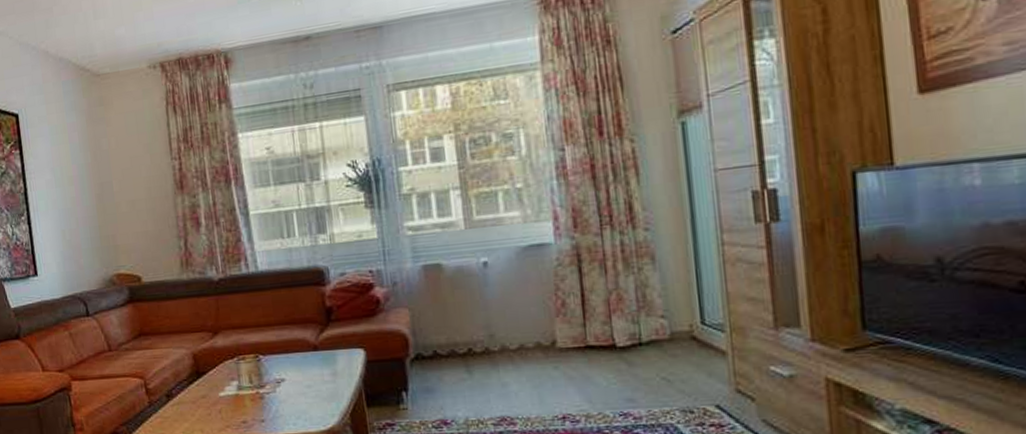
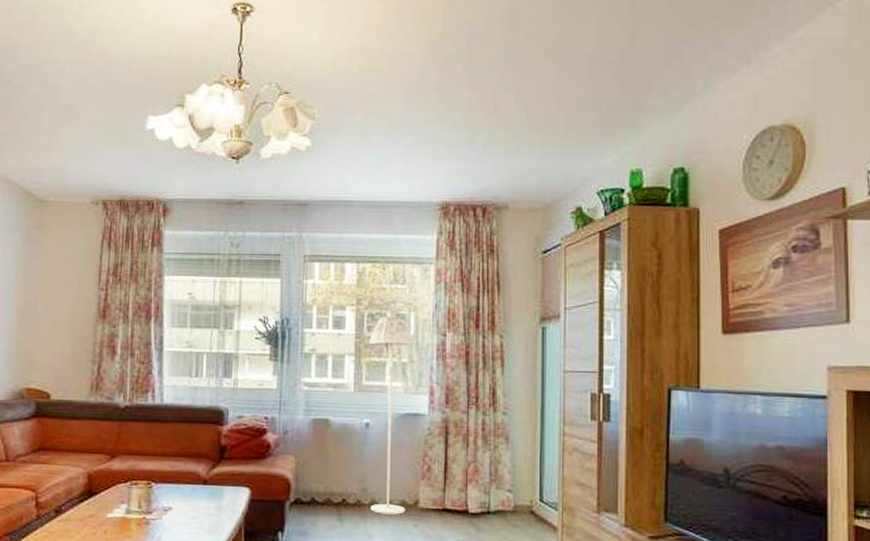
floor lamp: none [474,136,542,360] -> present [369,316,413,515]

